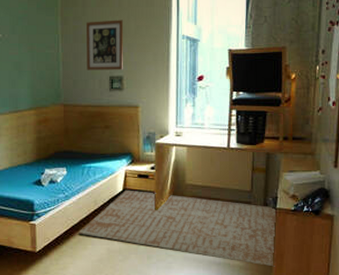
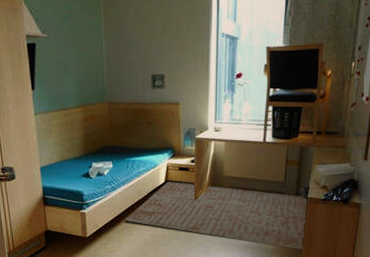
wall art: present [87,20,123,70] -> none [129,18,164,69]

